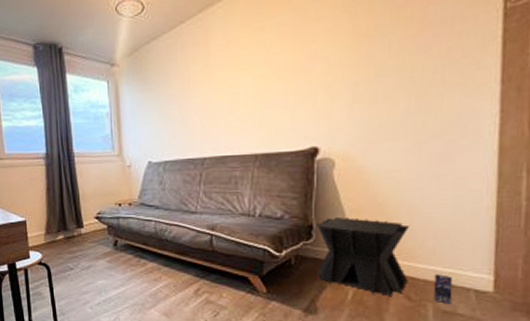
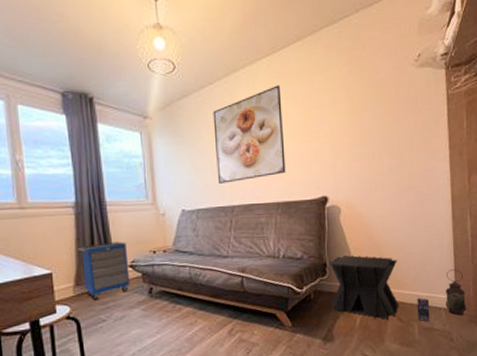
cabinet: none [48,193,96,248] -> present [78,242,130,300]
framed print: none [184,17,267,134] -> present [213,85,286,184]
lantern: none [476,242,510,301] -> present [445,269,467,316]

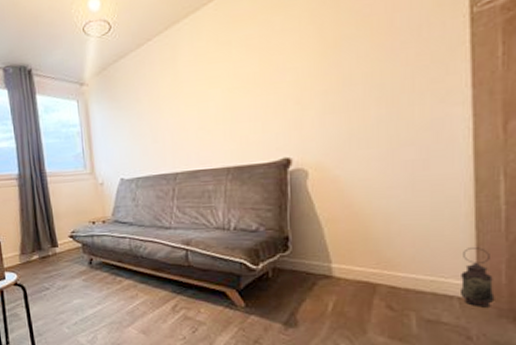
cabinet: present [78,242,130,300] -> none [22,212,71,268]
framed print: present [213,85,286,184] -> none [152,32,238,149]
side table: present [329,255,430,322] -> none [292,228,435,313]

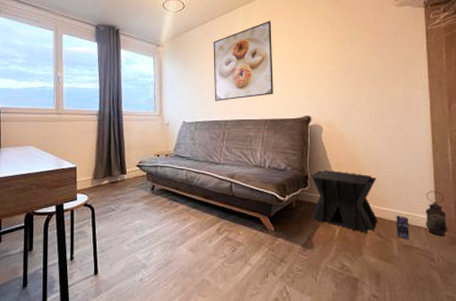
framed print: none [152,32,238,149] -> present [213,21,273,101]
side table: none [292,228,435,313] -> present [310,170,410,239]

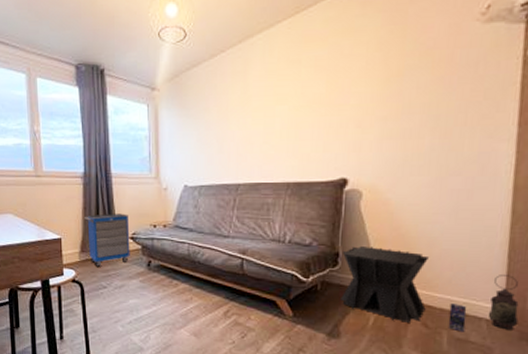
cabinet: none [98,145,137,192] -> present [84,213,130,267]
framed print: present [213,21,273,101] -> none [223,51,302,160]

